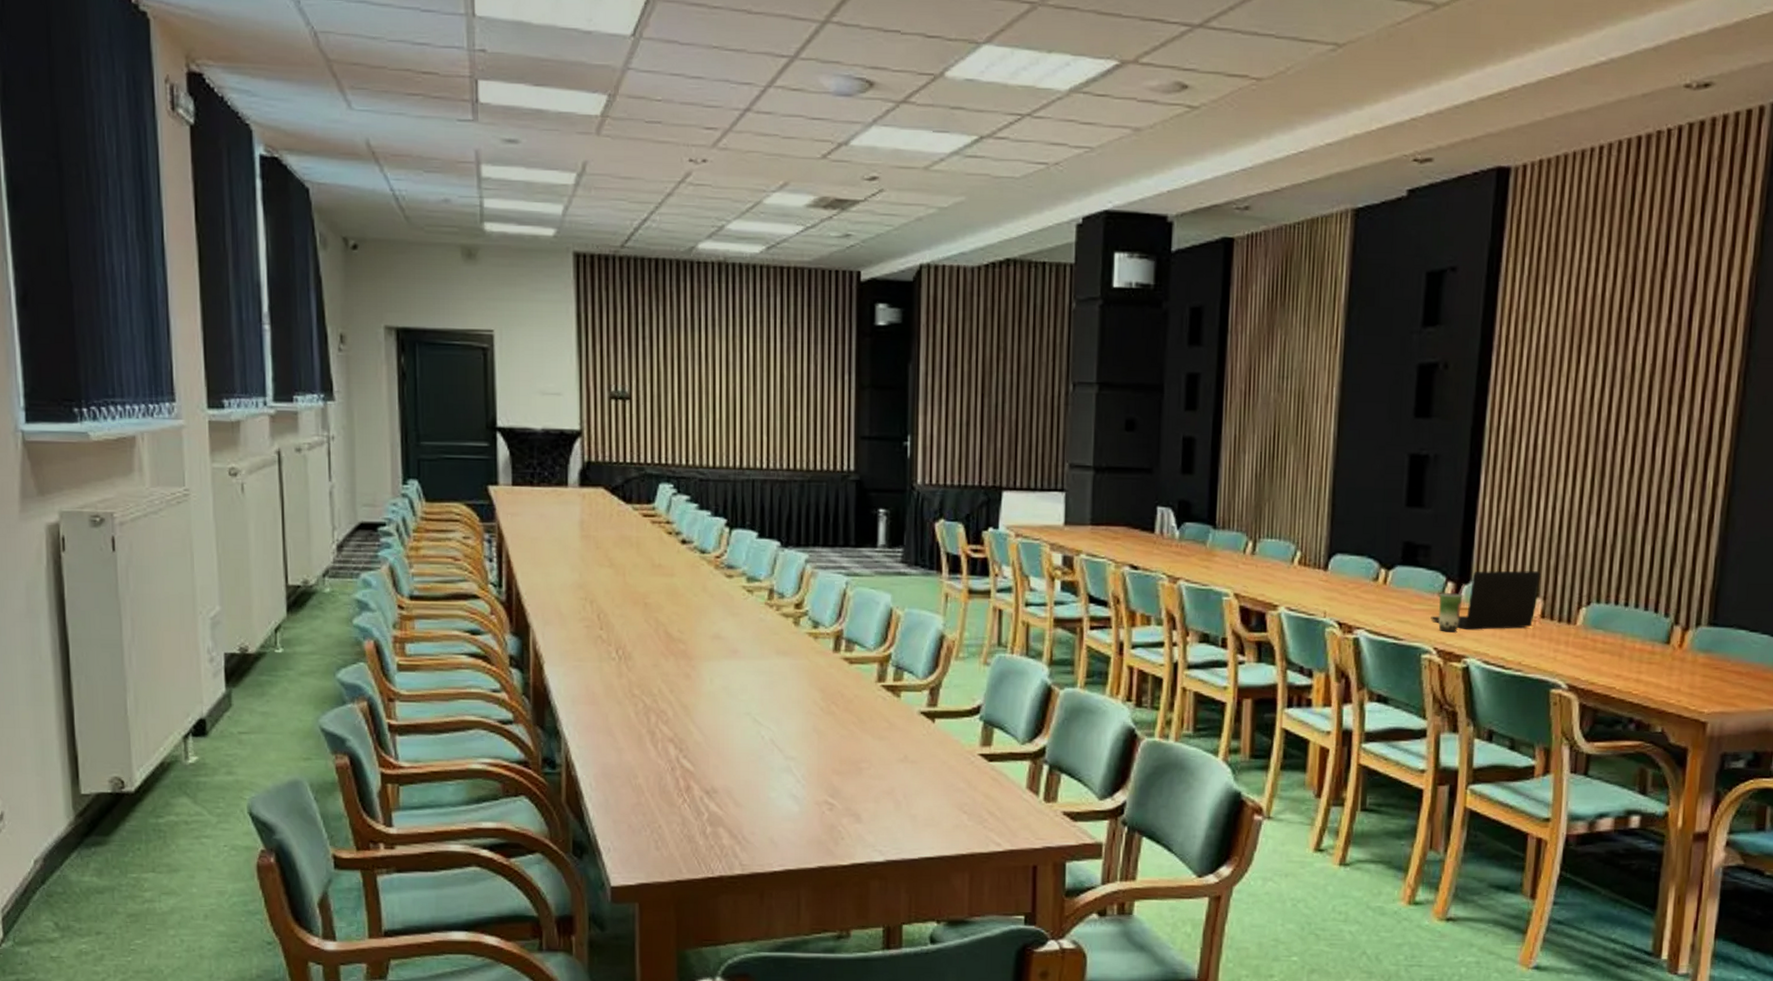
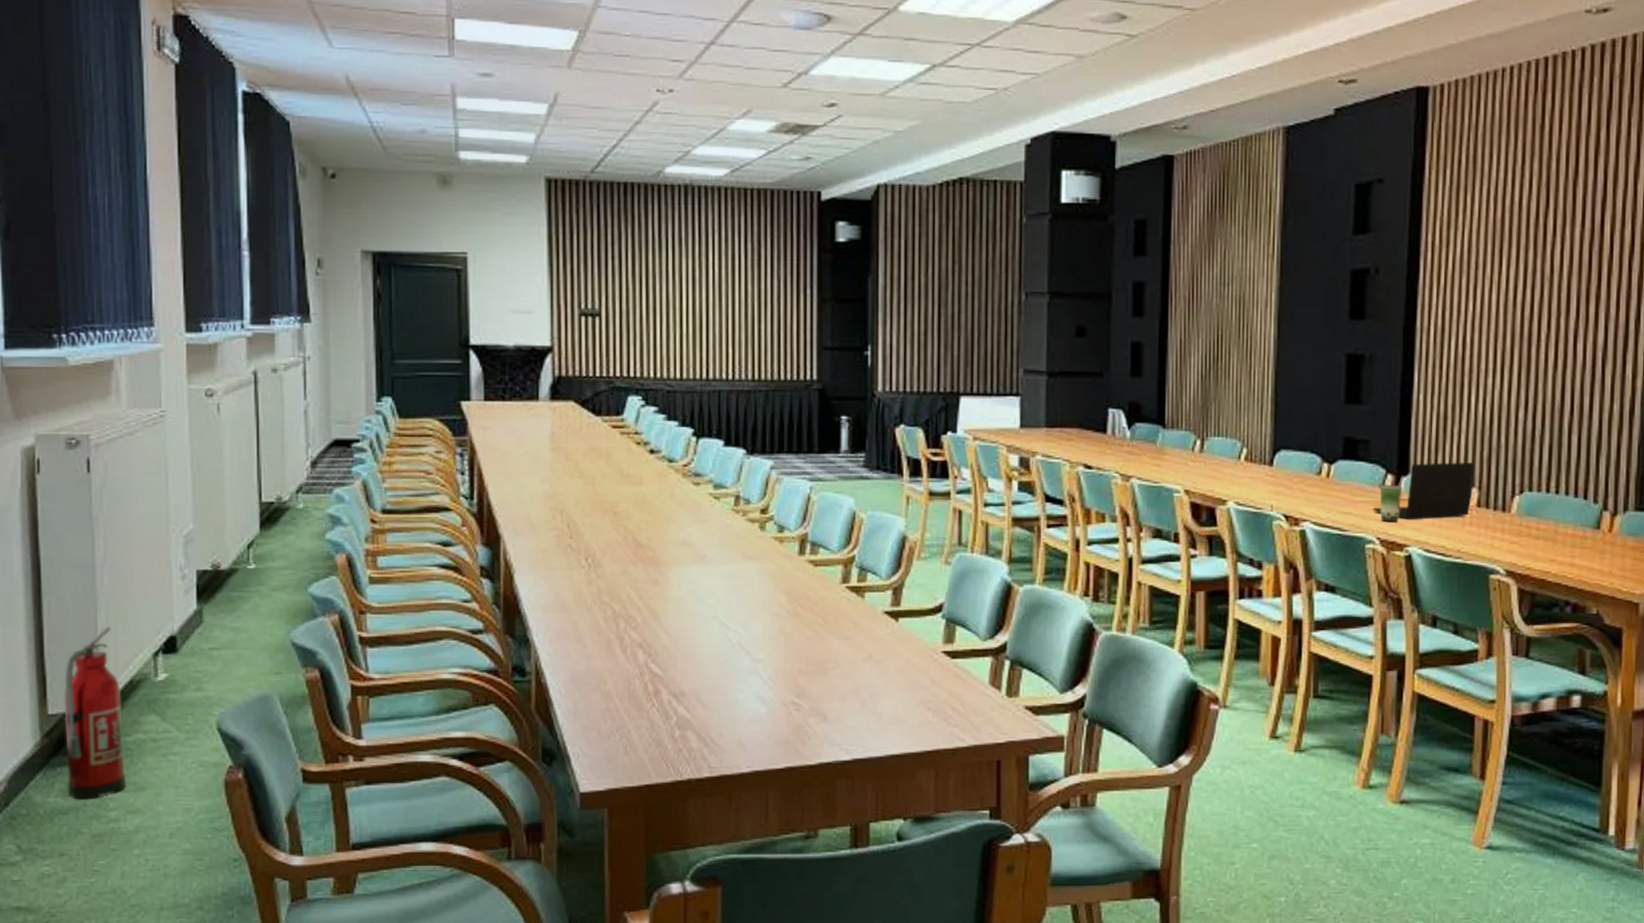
fire extinguisher: none [96,707,160,880] -> present [64,625,127,800]

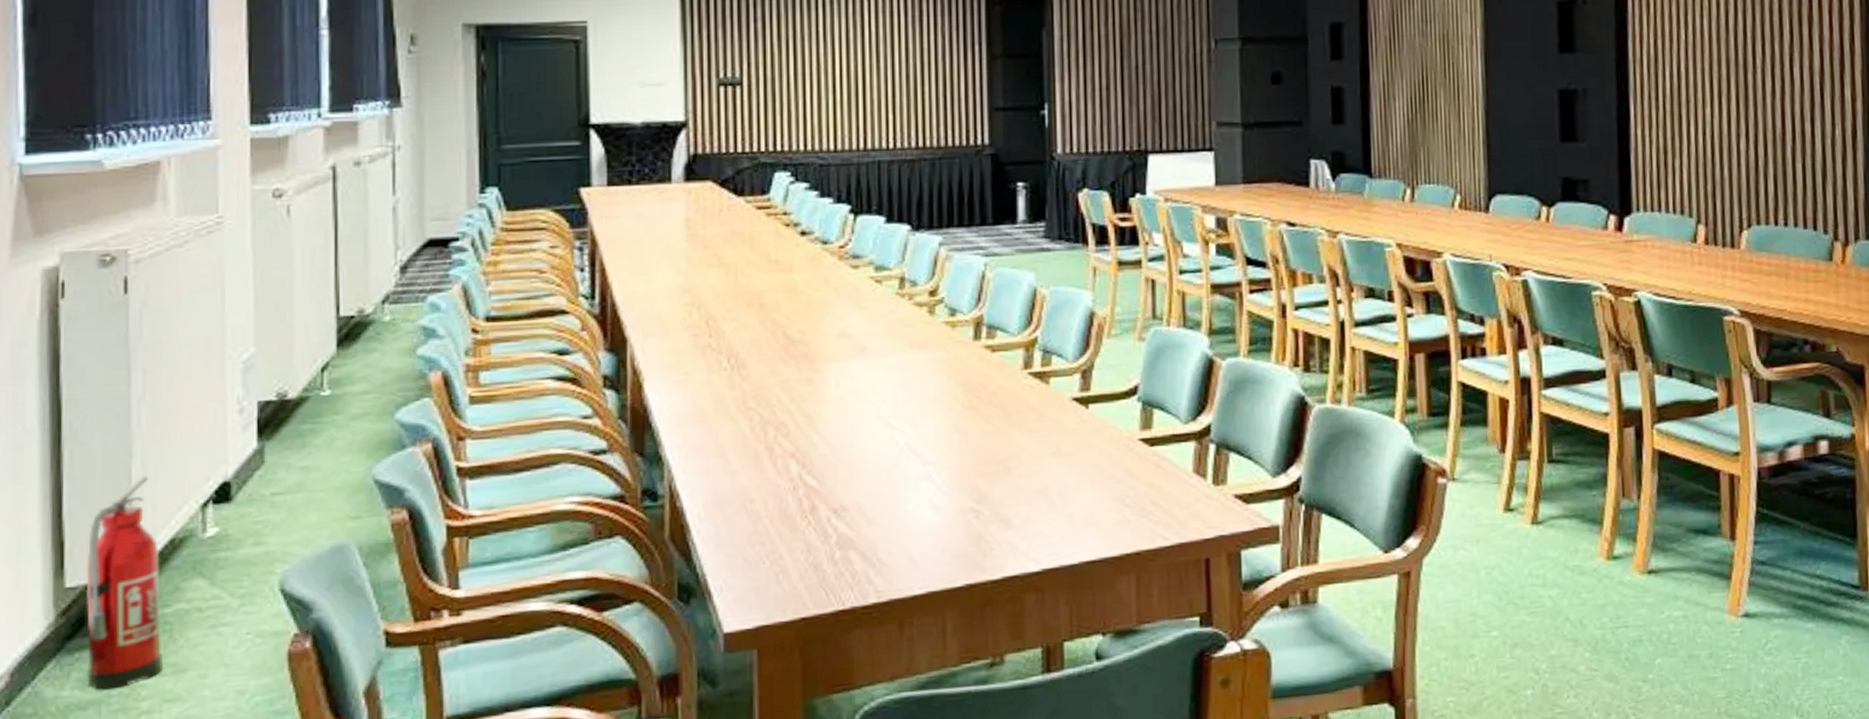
laptop: present [1373,462,1475,519] -> none [1597,197,1700,262]
beverage cup: present [1379,476,1405,523] -> none [1602,216,1628,267]

